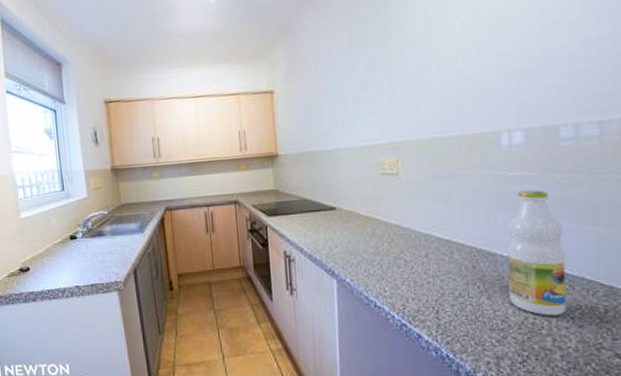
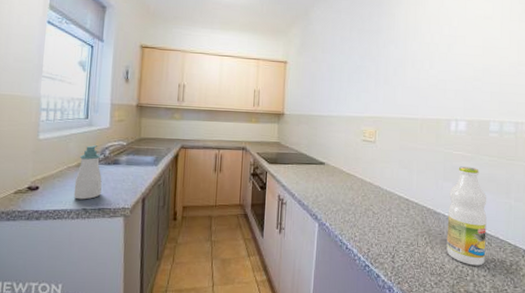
soap bottle: none [63,218,91,277] -> present [73,145,102,200]

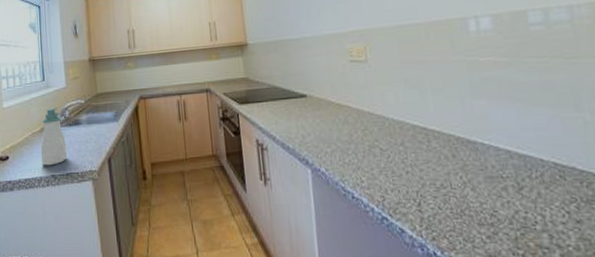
bottle: present [446,166,487,266] -> none [484,75,560,210]

